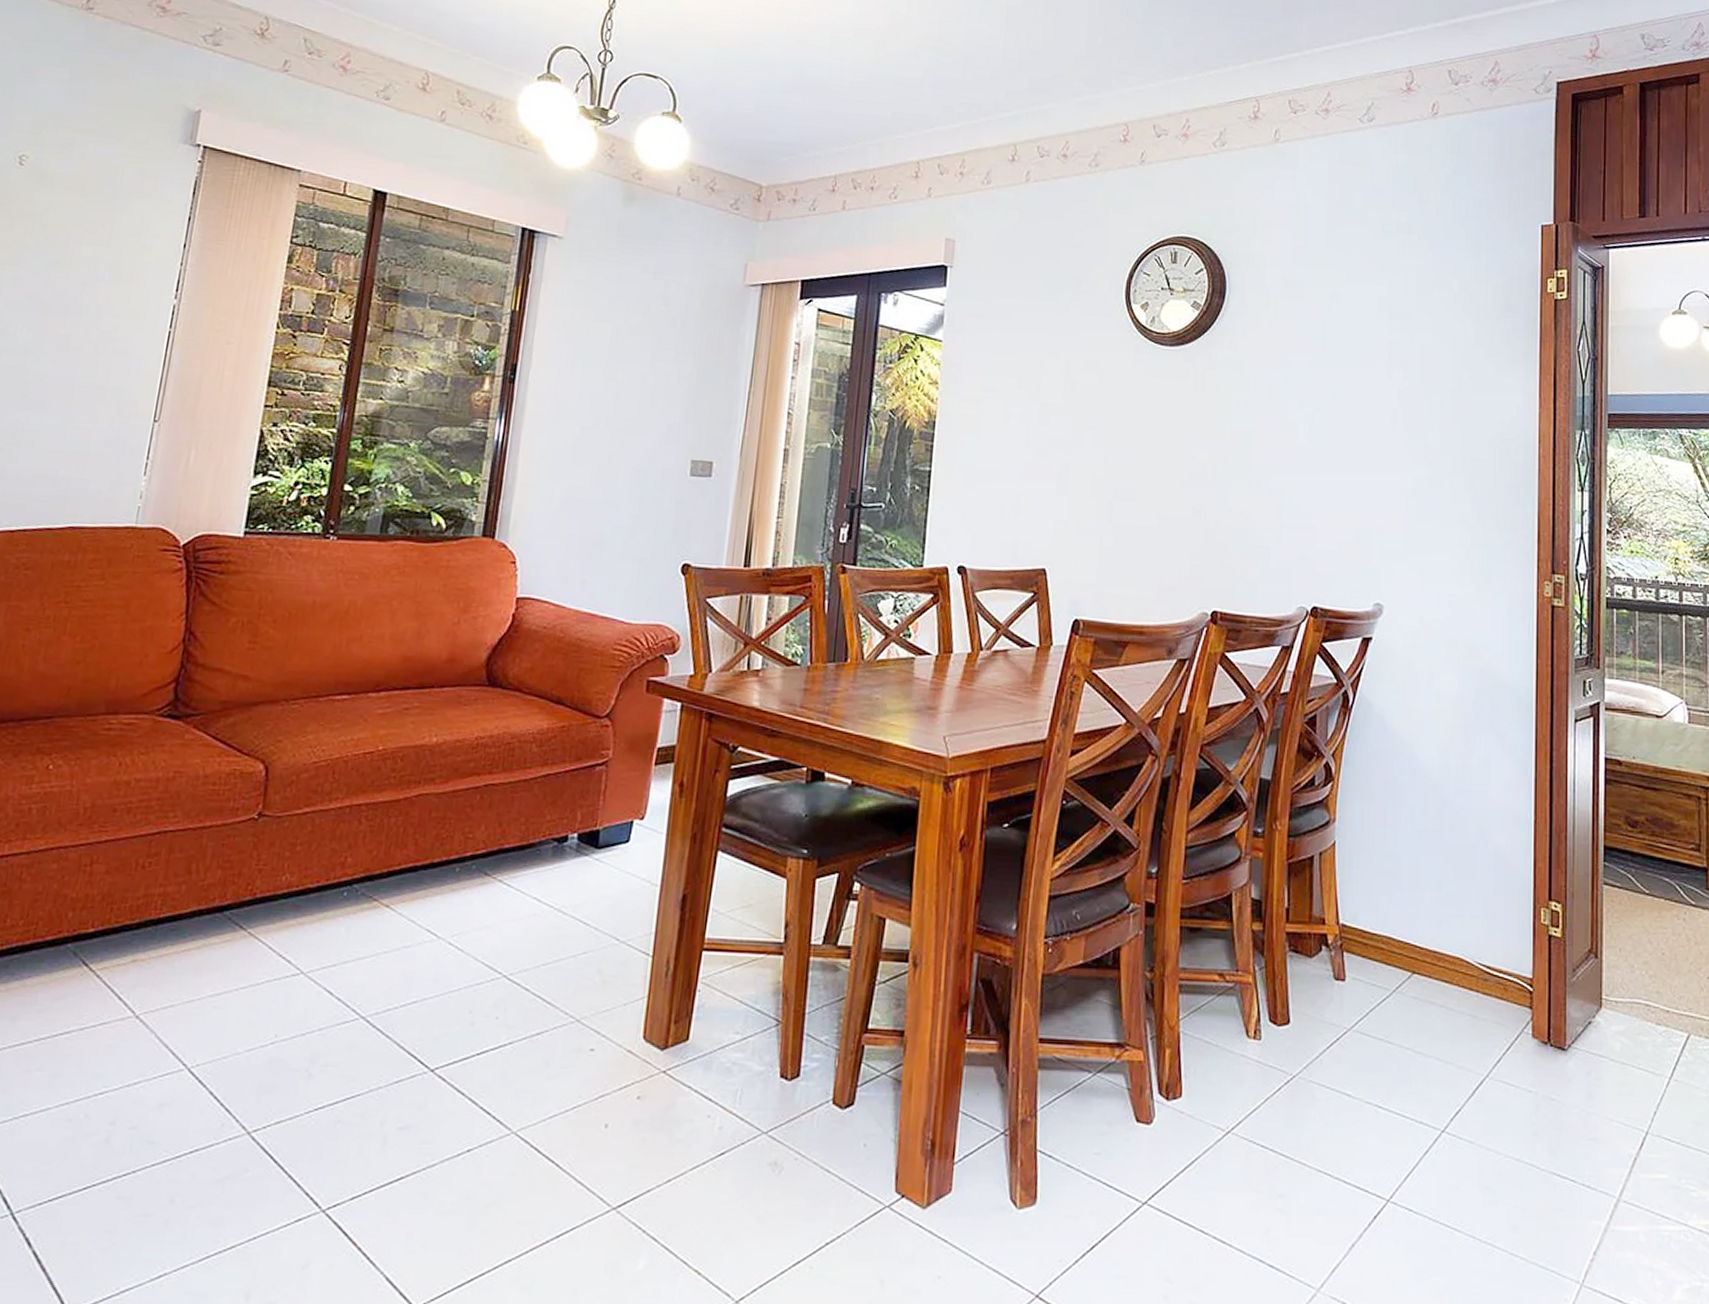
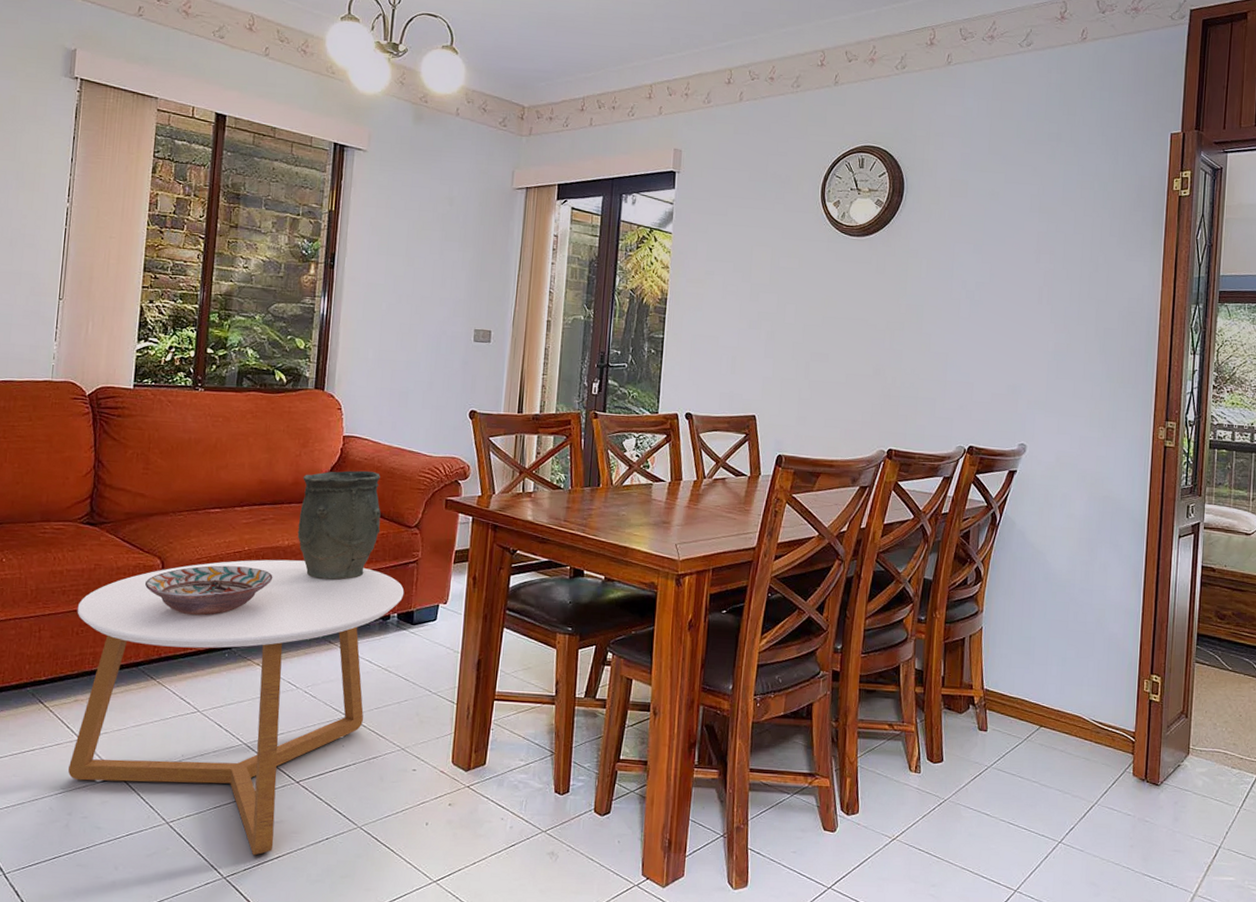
coffee table: none [115,762,588,1178] -> present [68,559,404,856]
decorative bowl: none [240,771,414,840] -> present [144,565,273,616]
vase: none [449,642,563,789] -> present [297,470,381,580]

